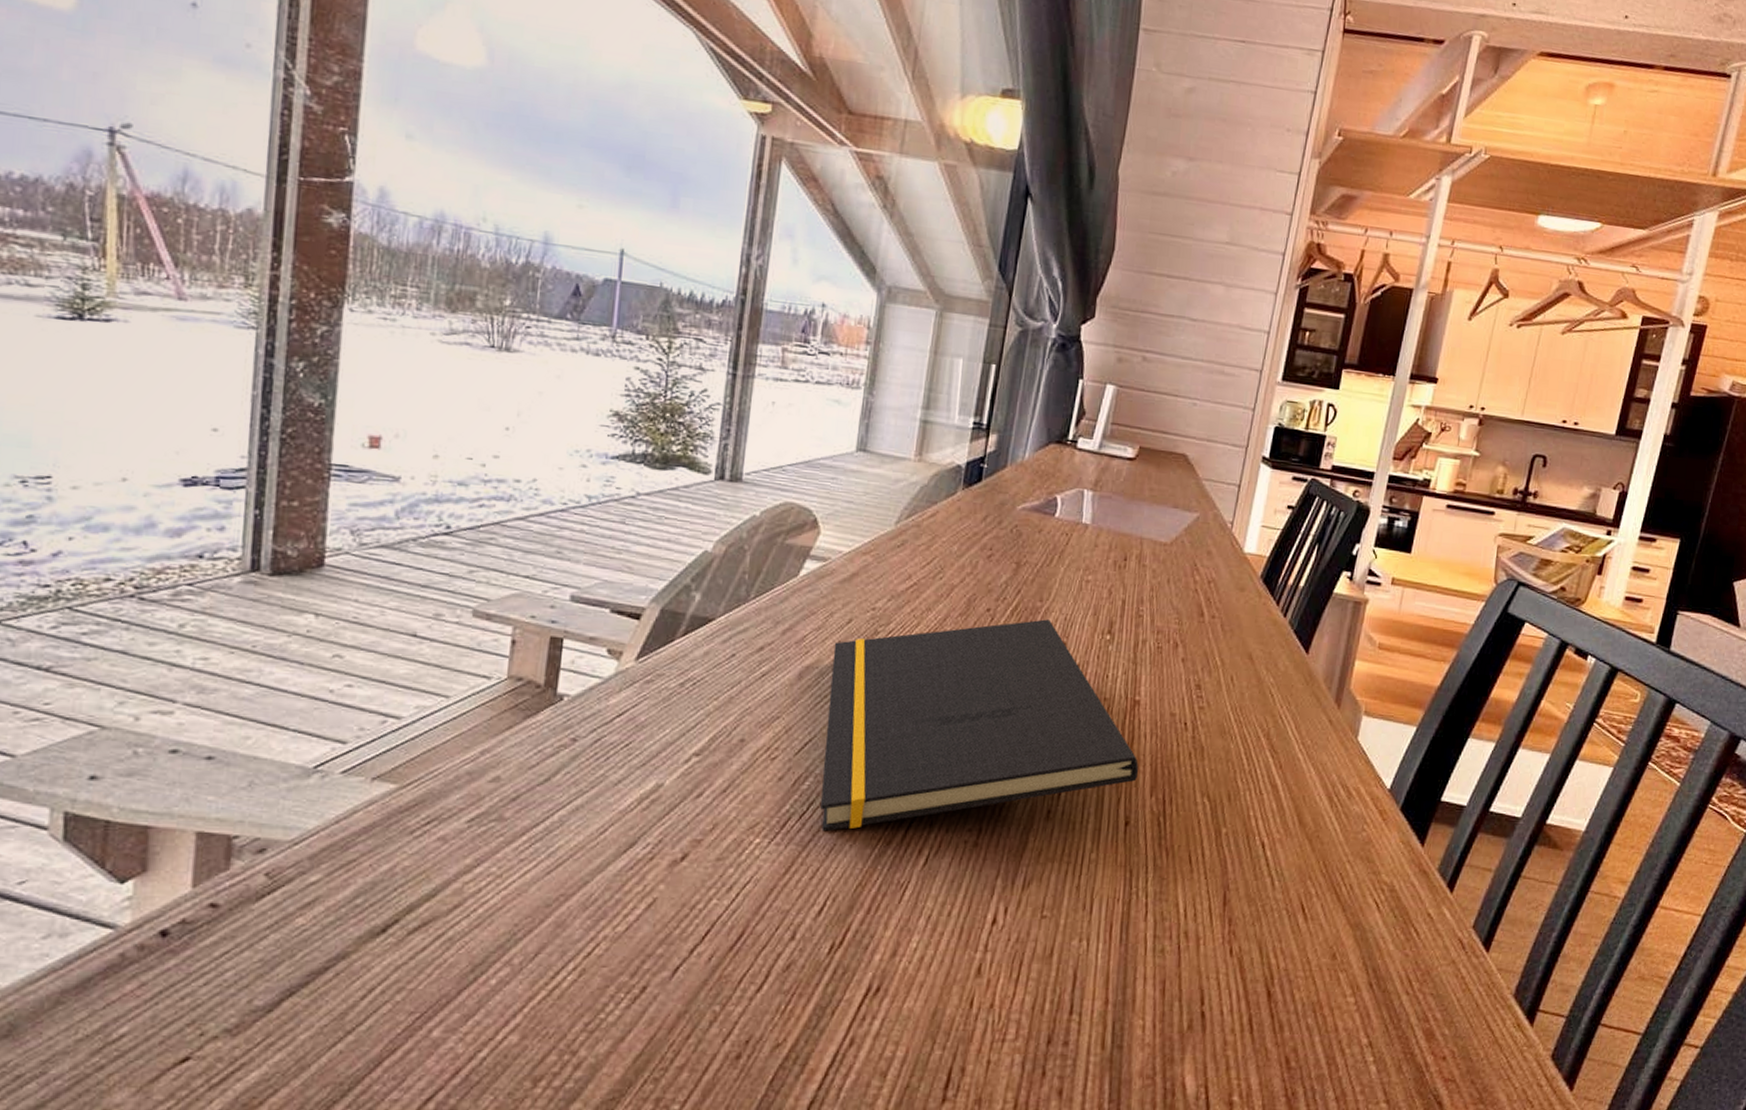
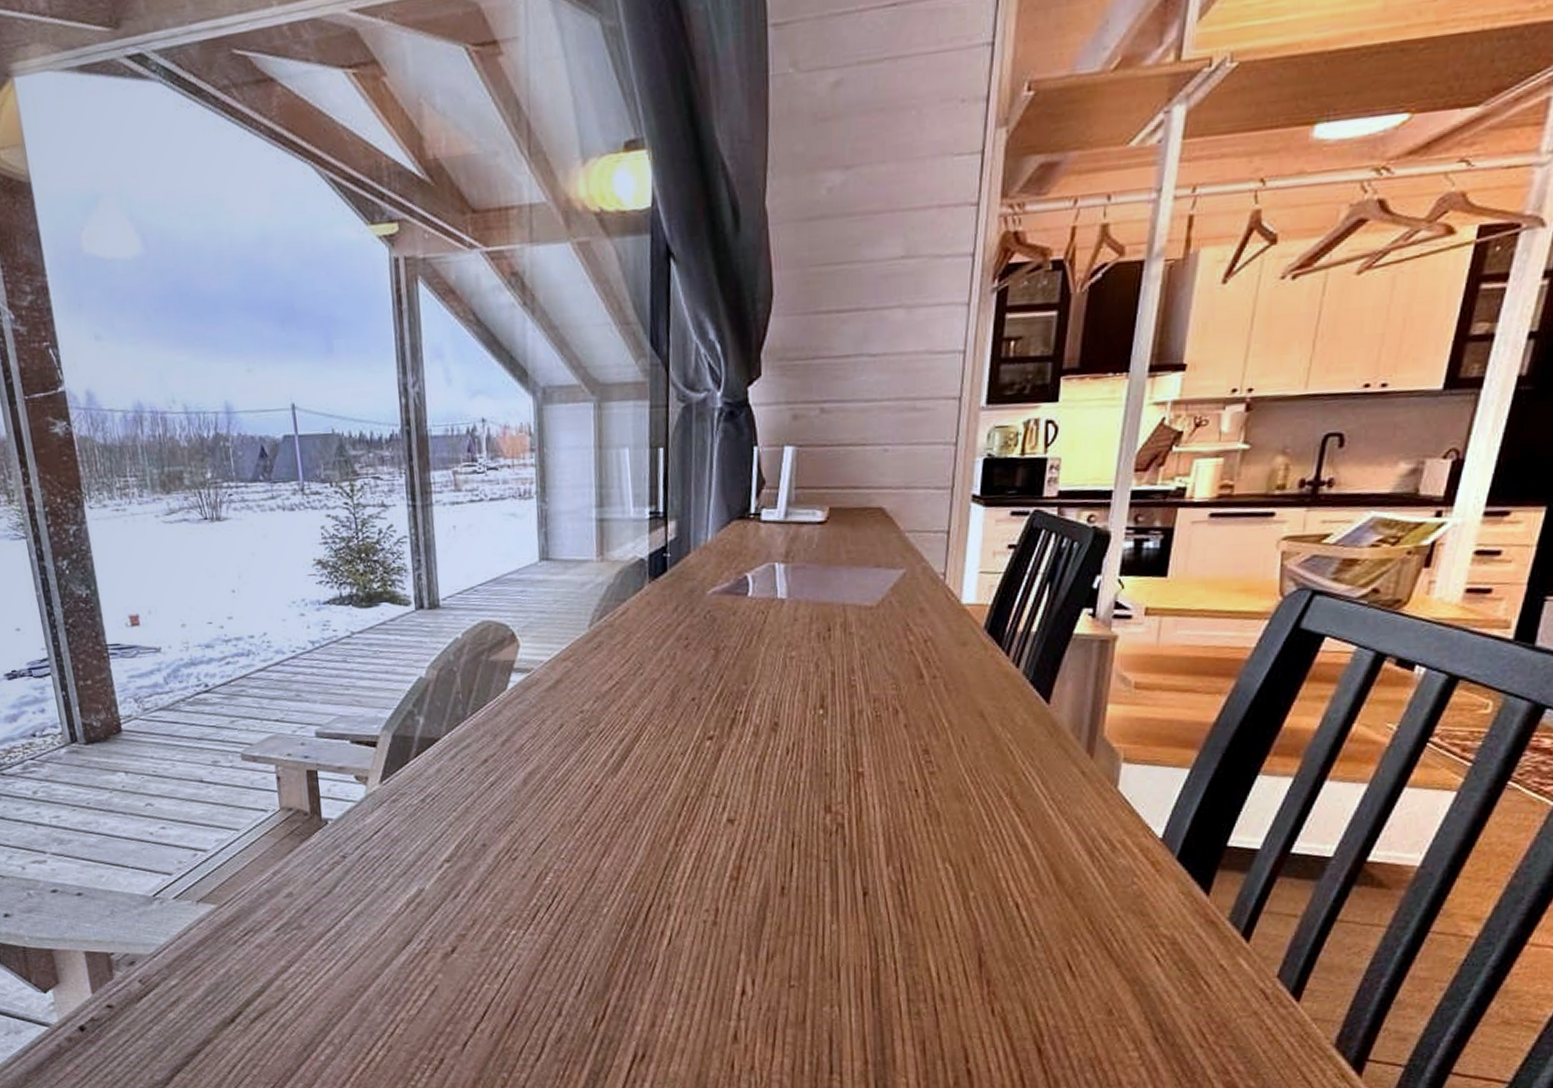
notepad: present [820,619,1139,832] -> none [550,701,872,921]

